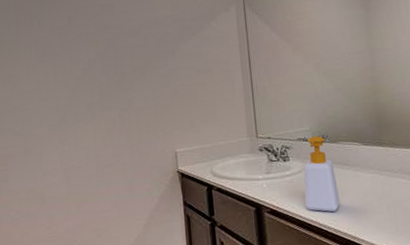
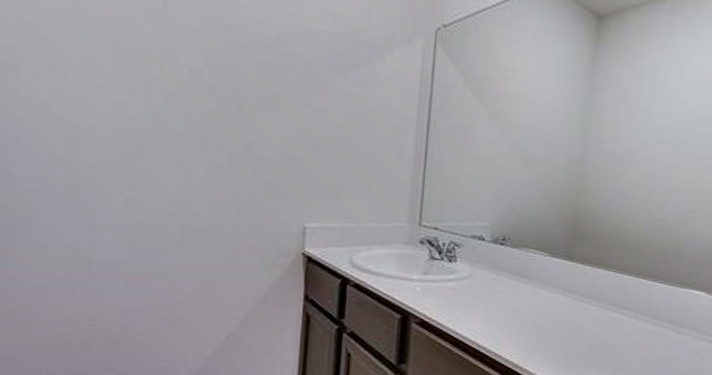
soap bottle: present [304,136,341,212] -> none [465,235,510,332]

